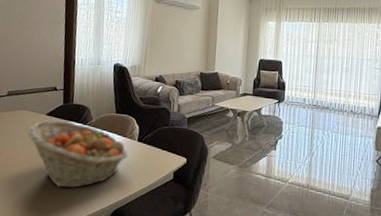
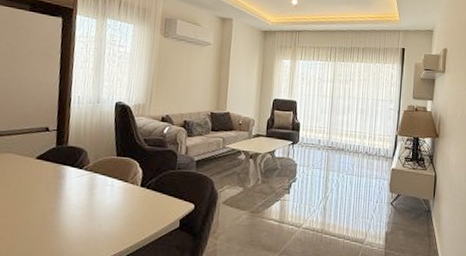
fruit basket: present [27,120,128,188] -> none [13,165,130,240]

